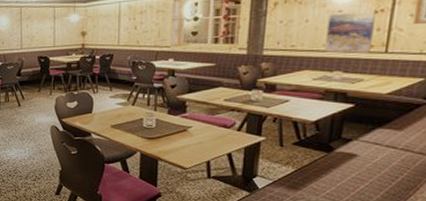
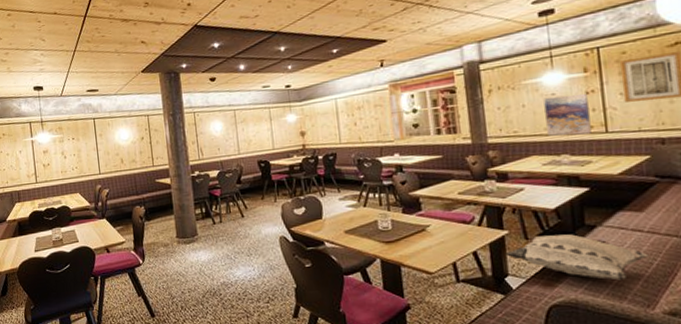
decorative pillow: none [258,144,397,190] -> present [505,234,649,281]

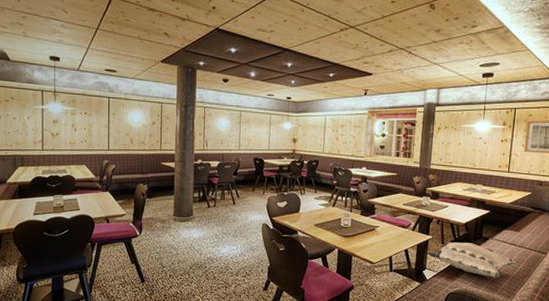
wall art: present [543,93,592,136] -> none [471,140,502,171]

